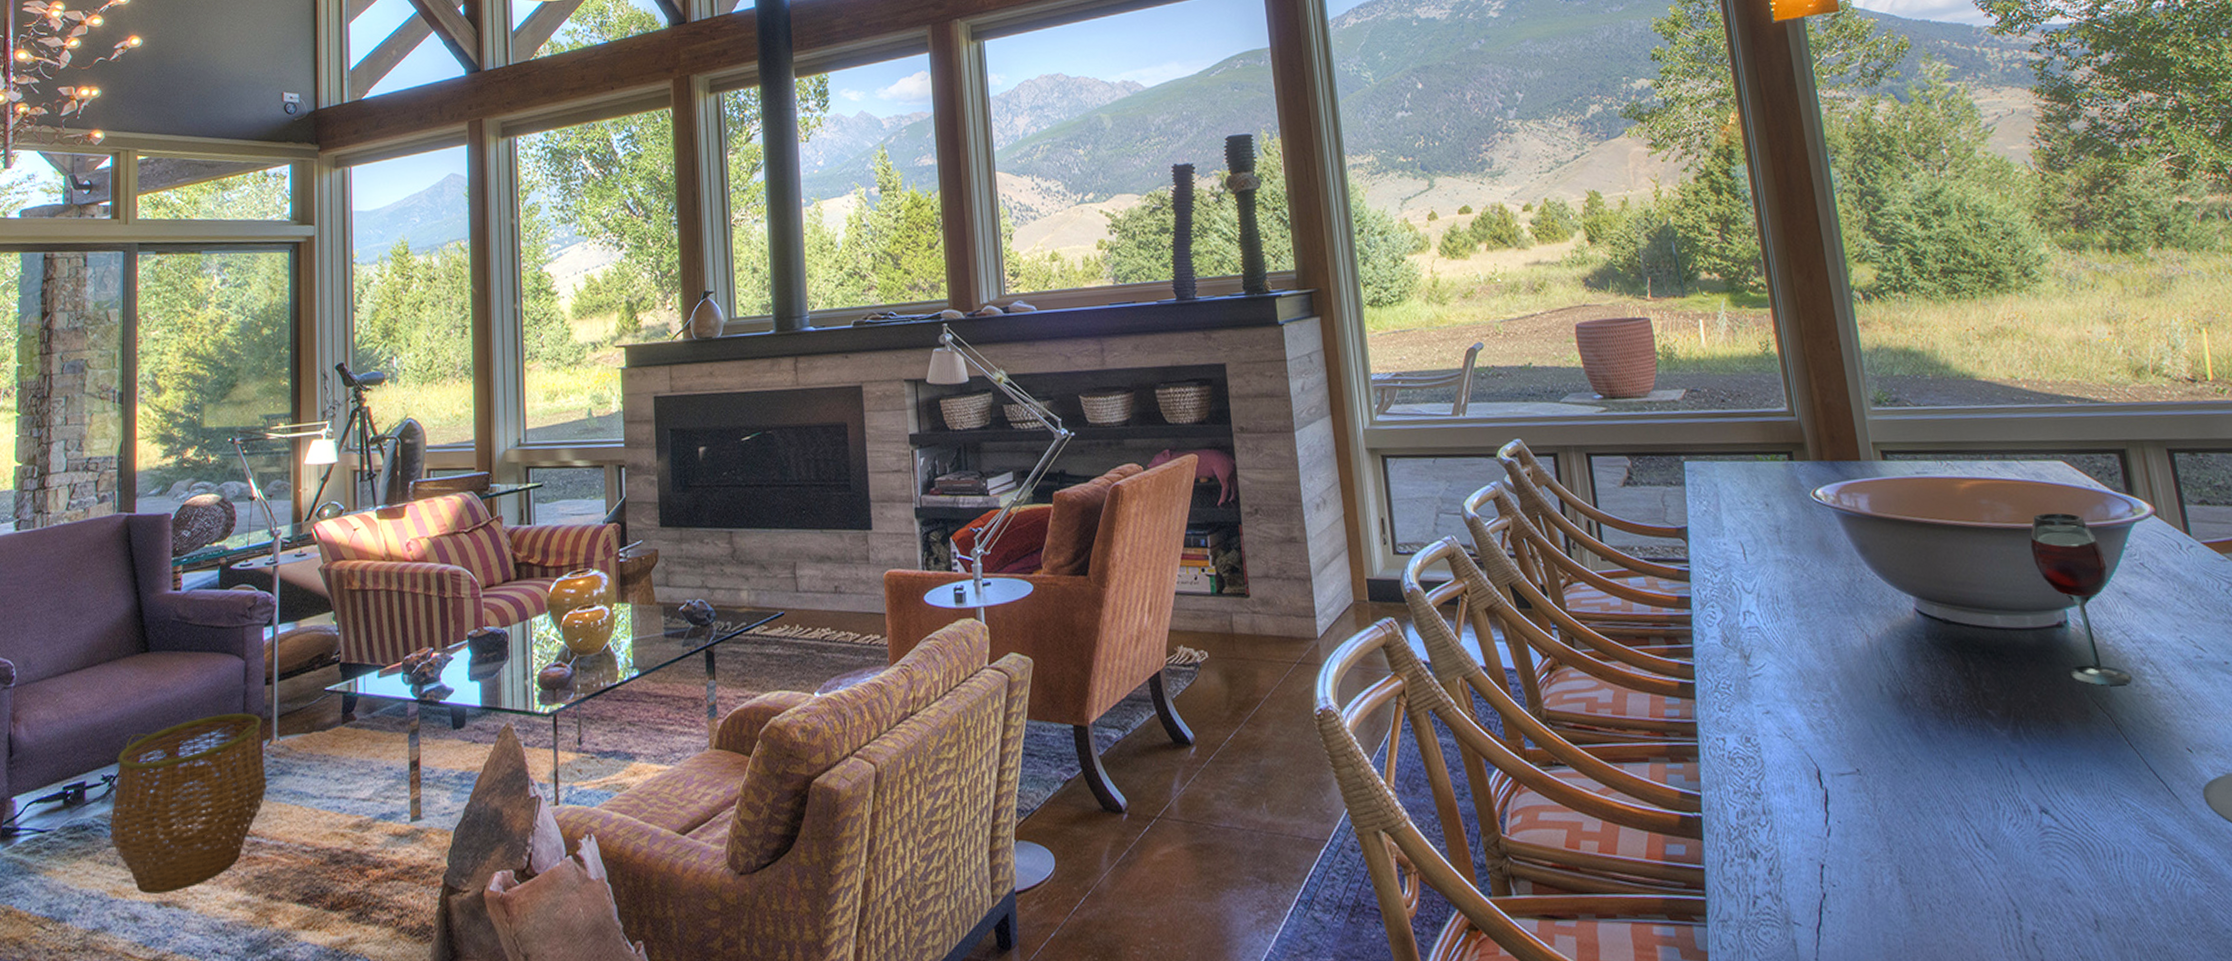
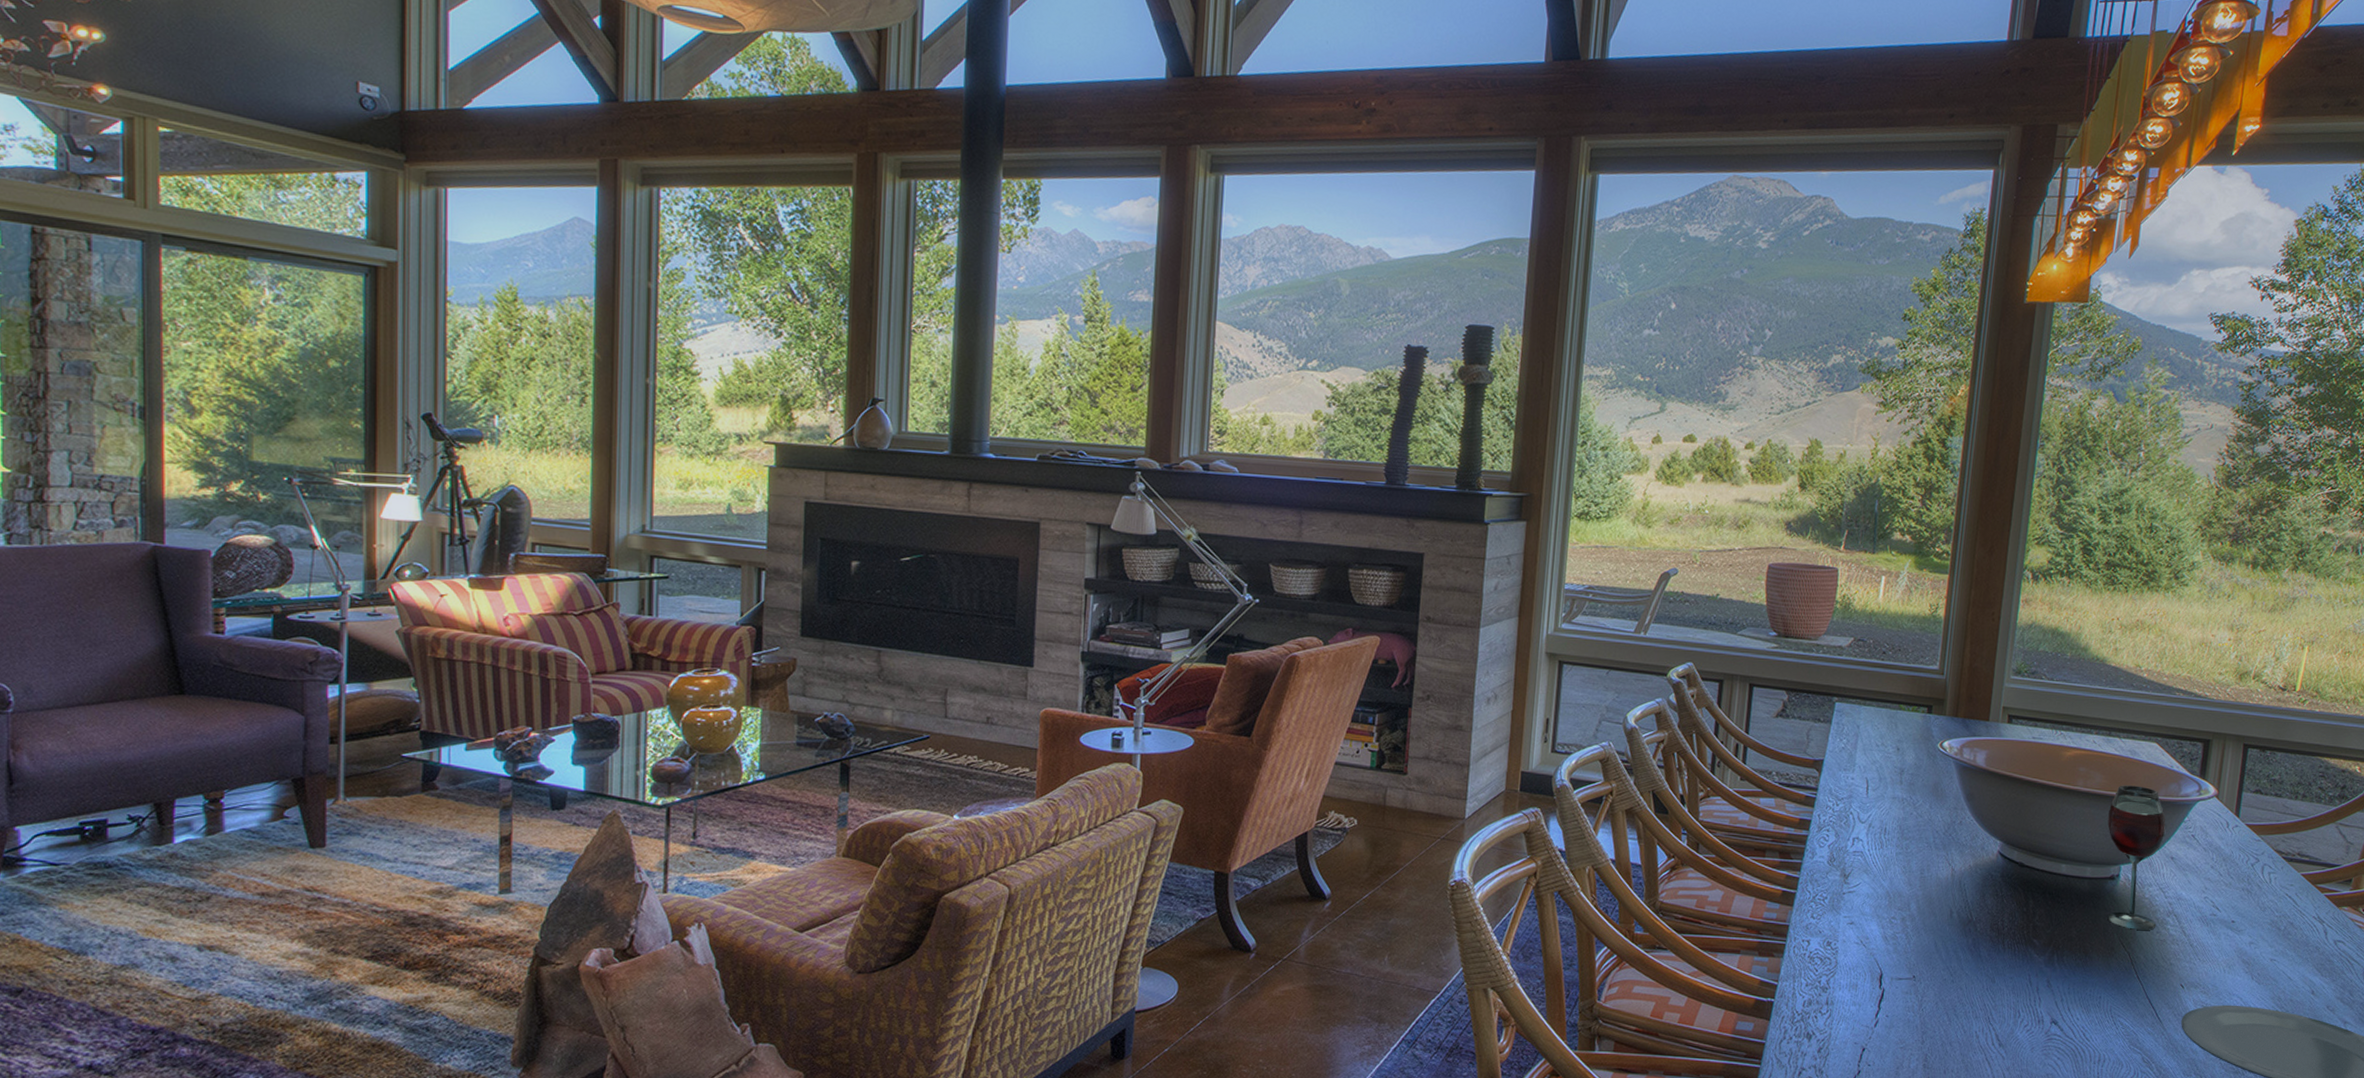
basket: present [110,713,268,894] -> none [139,768,332,937]

